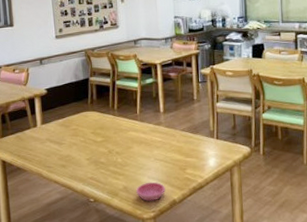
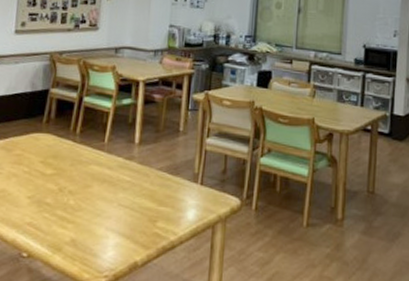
saucer: present [136,182,165,201] -> none [87,235,126,262]

